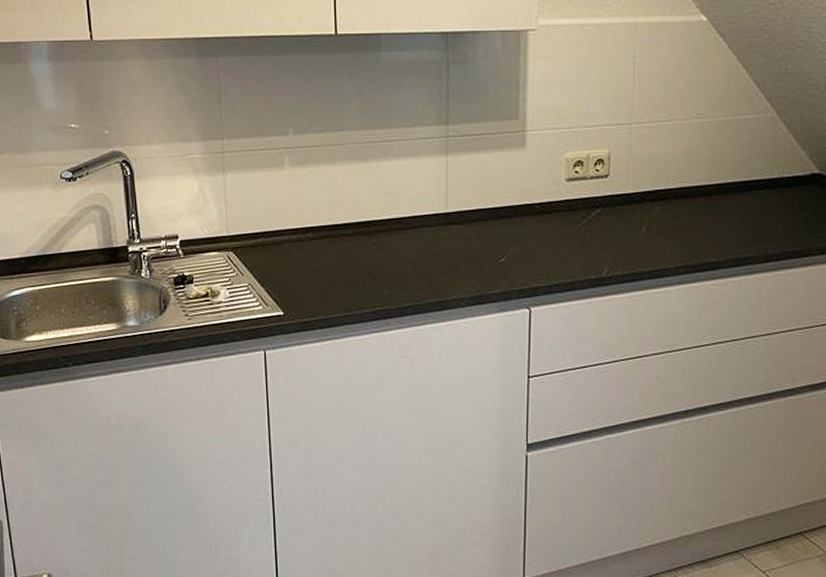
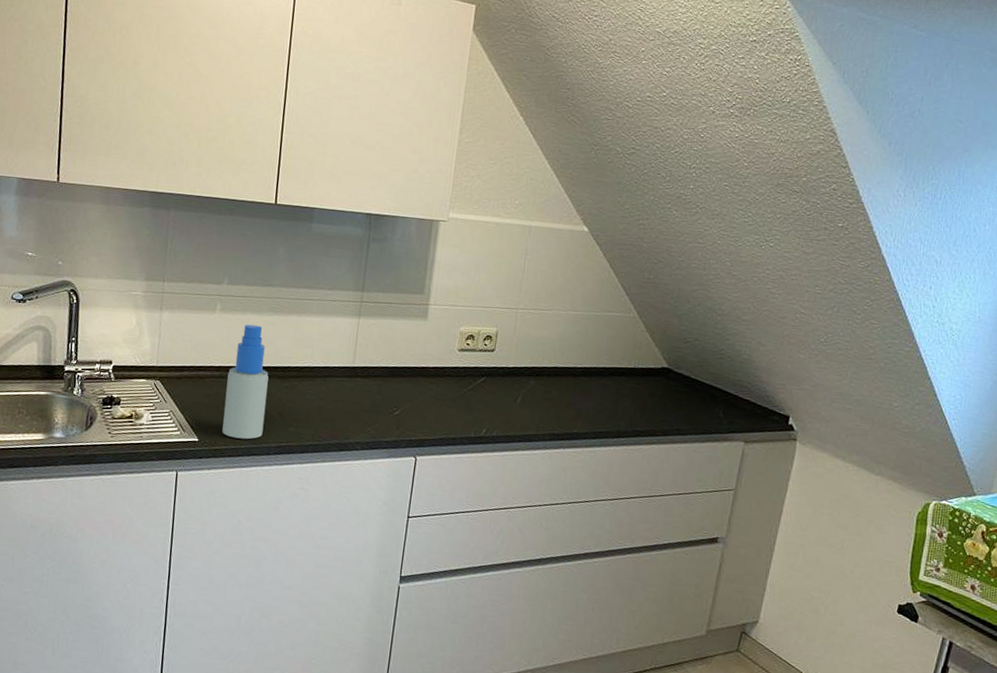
spray bottle: none [307,177,354,308] -> present [222,324,269,439]

